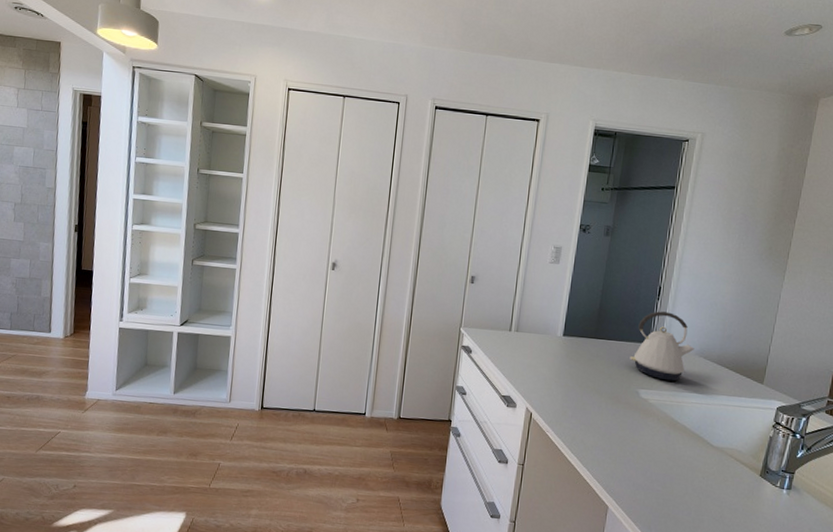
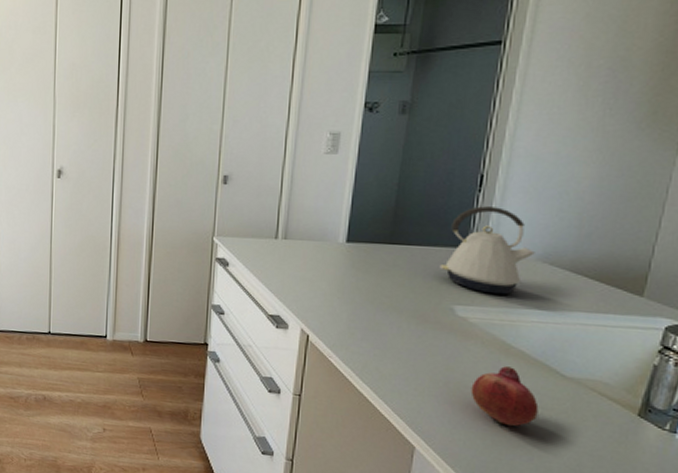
fruit: none [649,438,696,487] -> present [470,366,539,426]

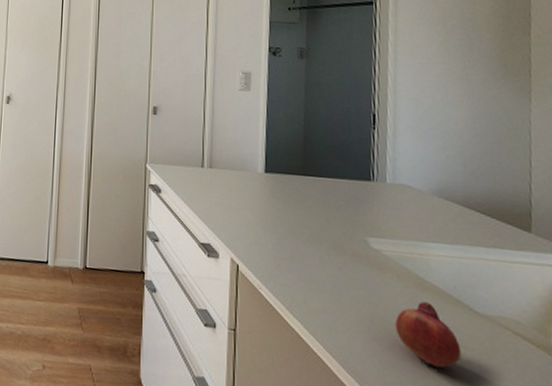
kettle: present [439,206,535,295] -> none [349,142,431,228]

